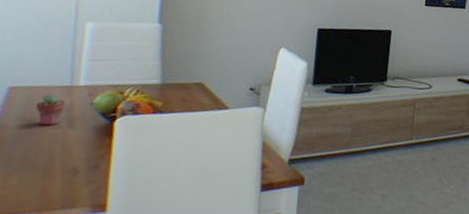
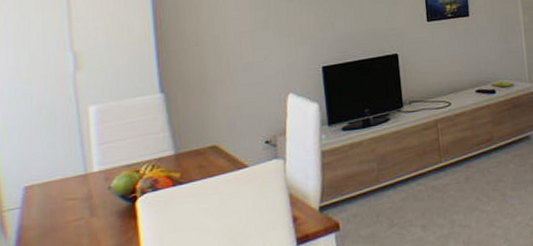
potted succulent: present [36,93,66,126] -> none [55,185,84,220]

